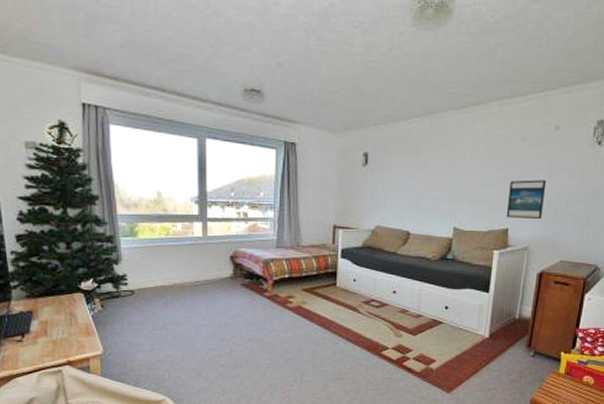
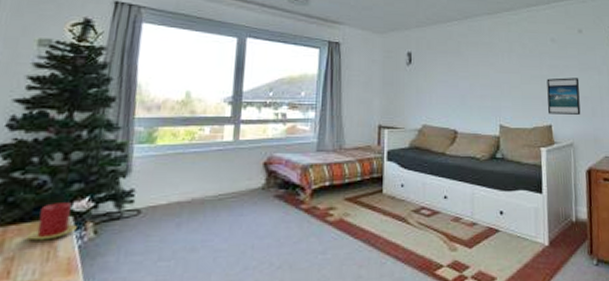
candle: none [52,282,88,310] -> present [26,202,77,241]

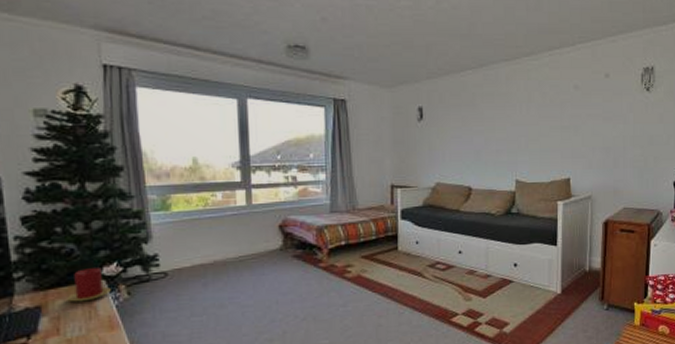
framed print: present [546,77,581,115] -> none [566,127,603,167]

